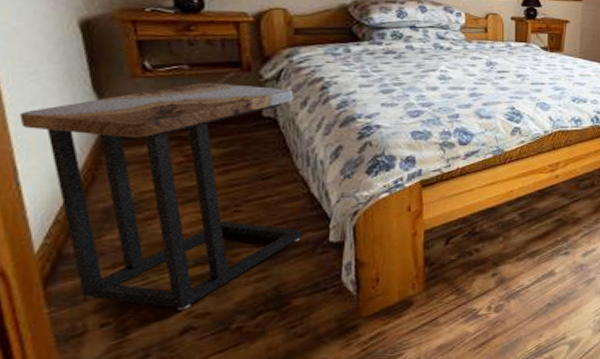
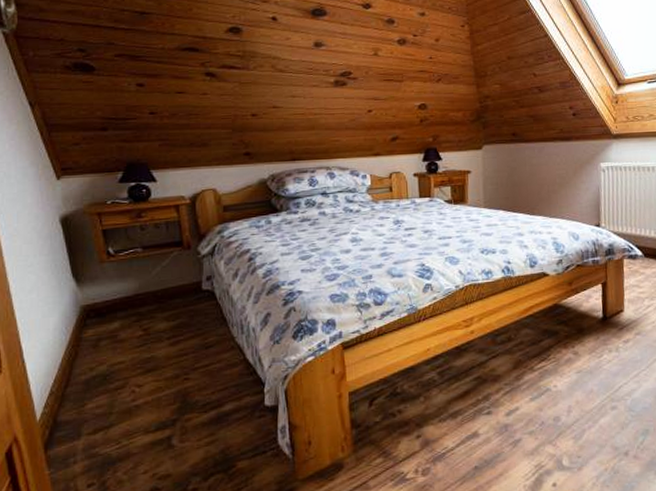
side table: present [19,82,303,311] -> none [22,262,242,473]

